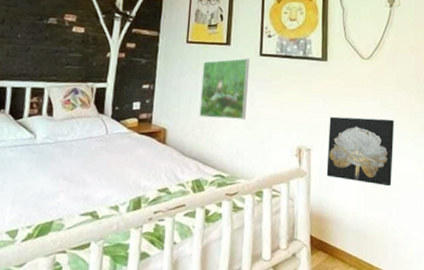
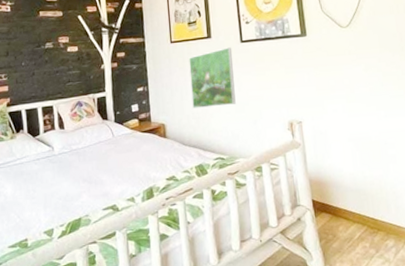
wall art: present [326,116,395,187] -> none [316,81,386,145]

